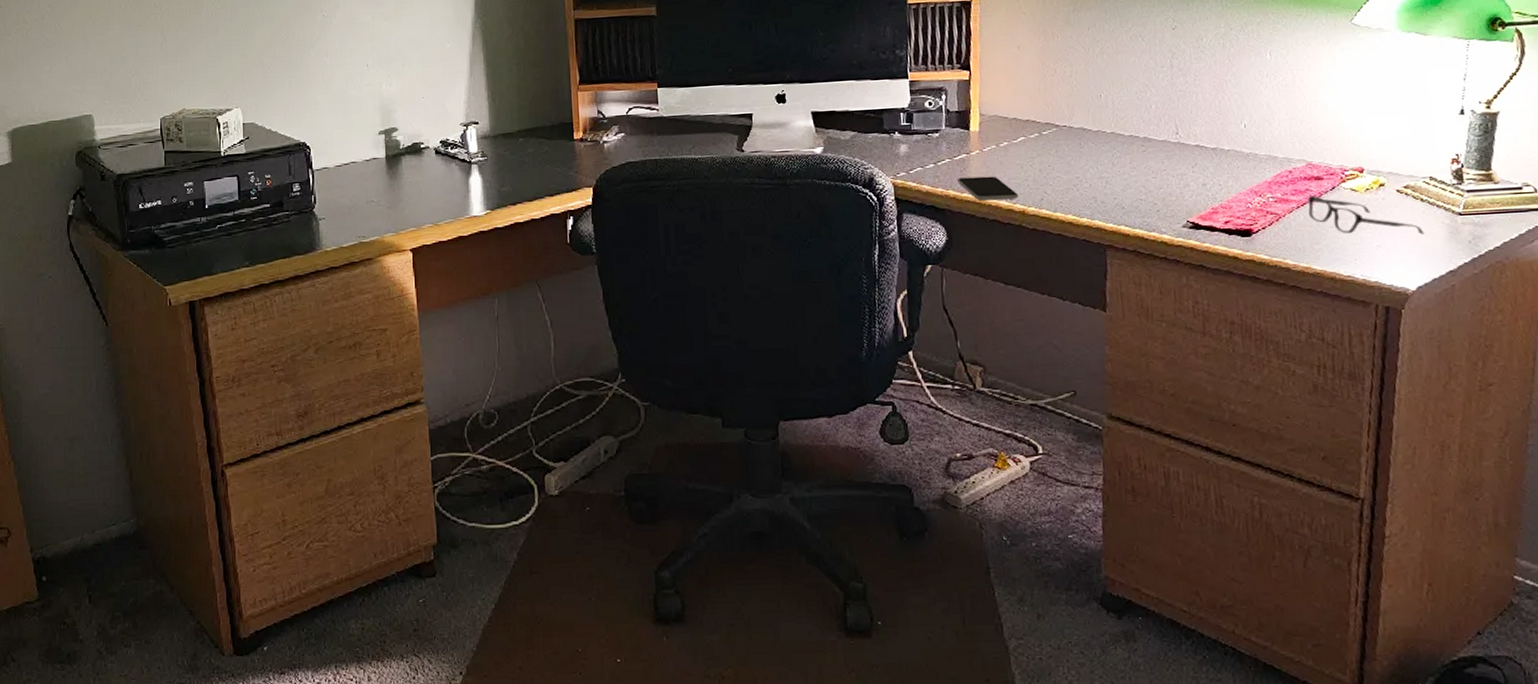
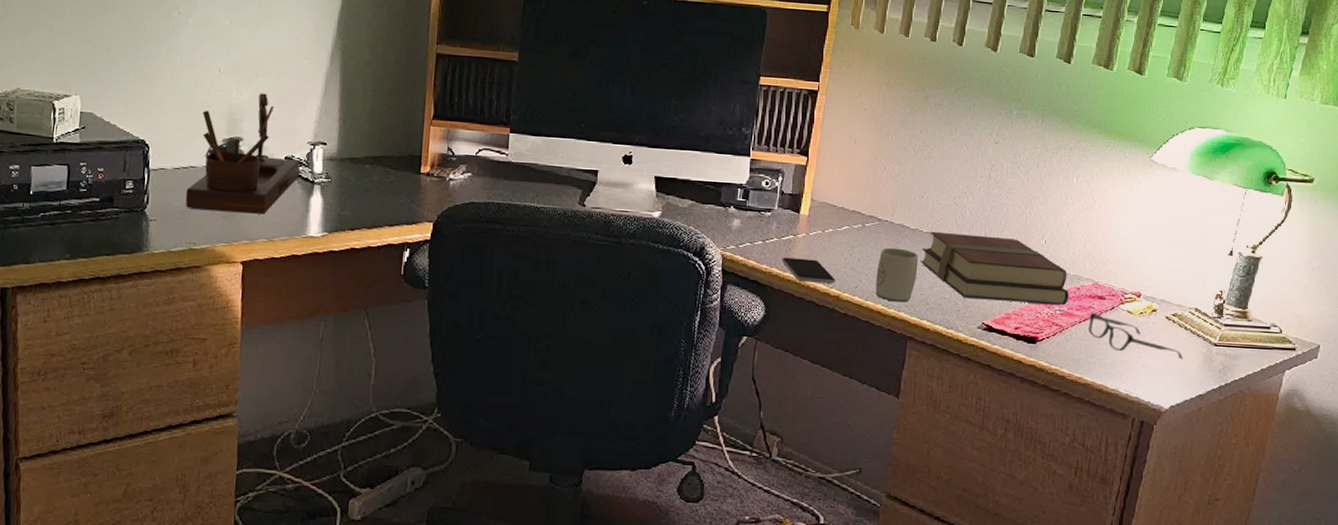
desk organizer: none [350,81,456,203] -> present [185,93,300,214]
mug: none [1061,153,1107,210] -> present [875,247,919,302]
books: none [1107,127,1282,196] -> present [920,231,1070,306]

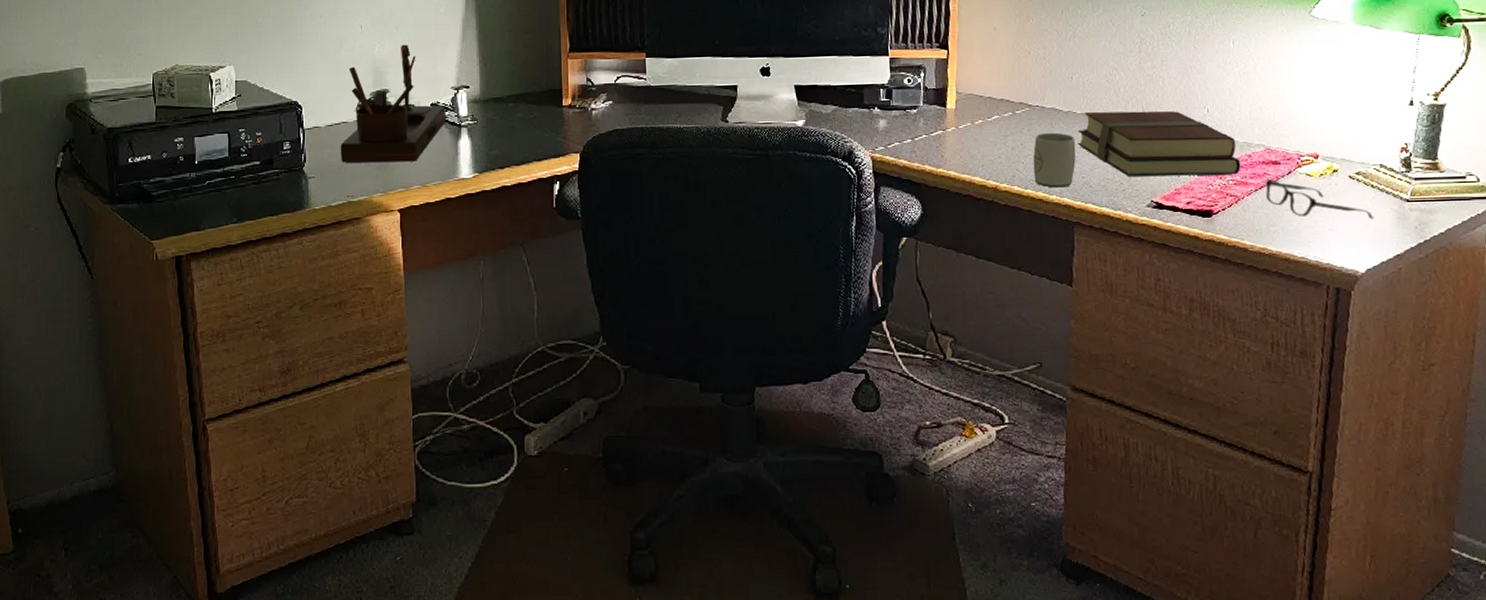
smartphone: present [782,257,836,284] -> none [934,152,992,176]

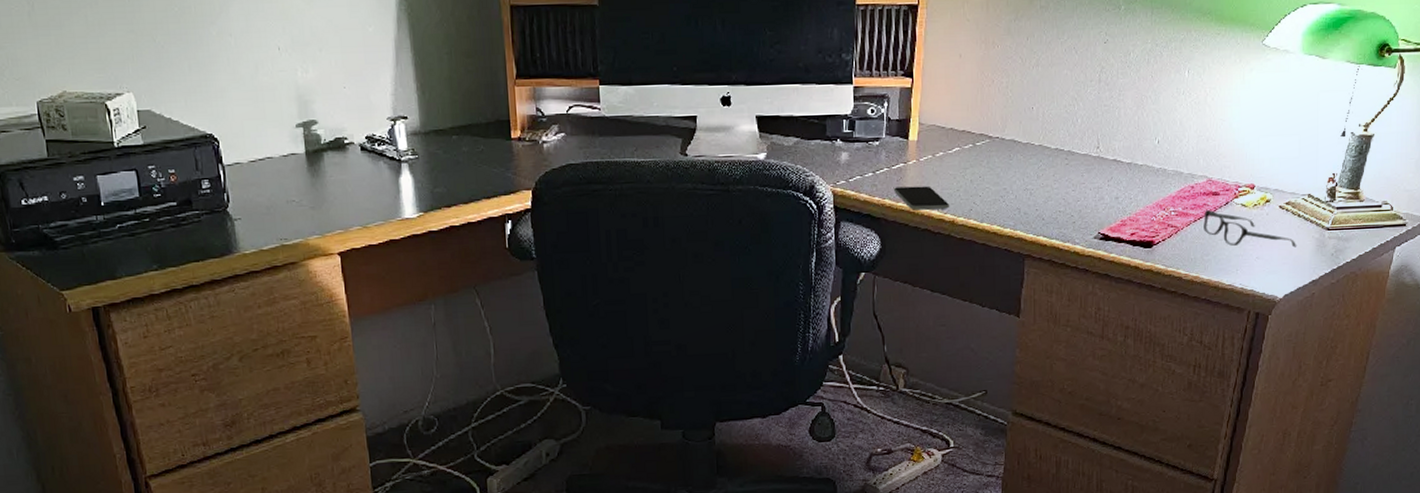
desk organizer: present [340,44,446,163] -> none [267,69,384,203]
smartphone: none [934,152,992,176] -> present [894,186,950,210]
mug: present [1033,132,1076,188] -> none [990,165,1032,221]
books: present [1077,110,1241,177] -> none [1033,142,1184,209]

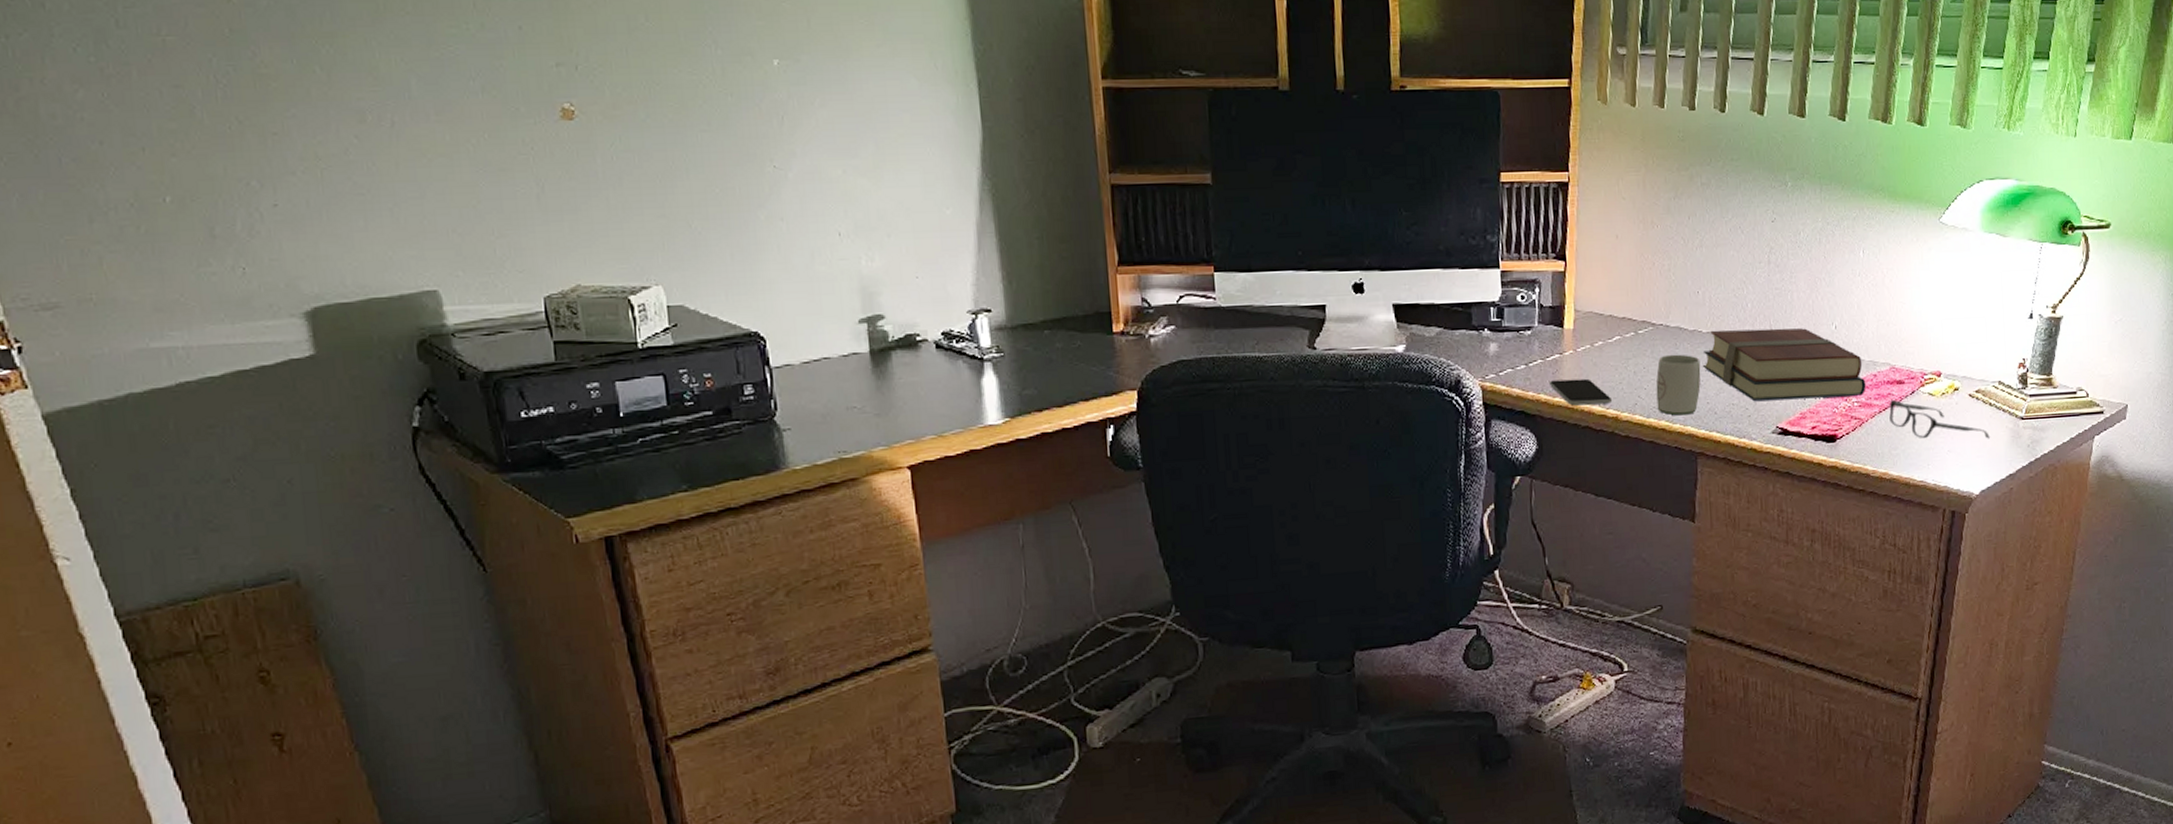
mug: none [990,165,1032,221] -> present [1656,354,1701,416]
books: none [1033,142,1184,209] -> present [1702,328,1867,401]

